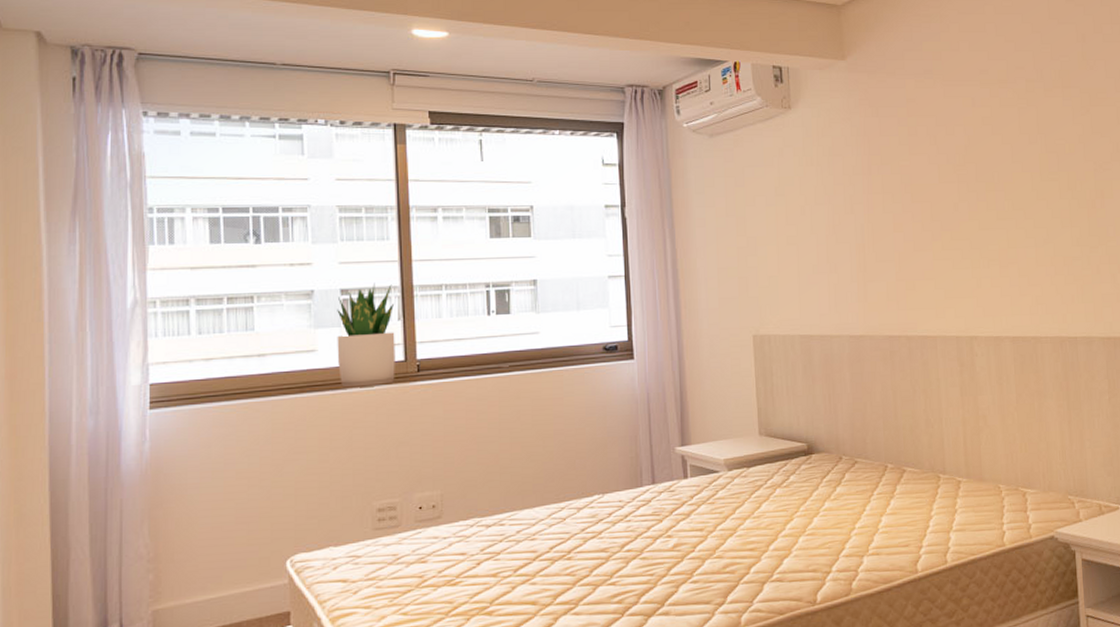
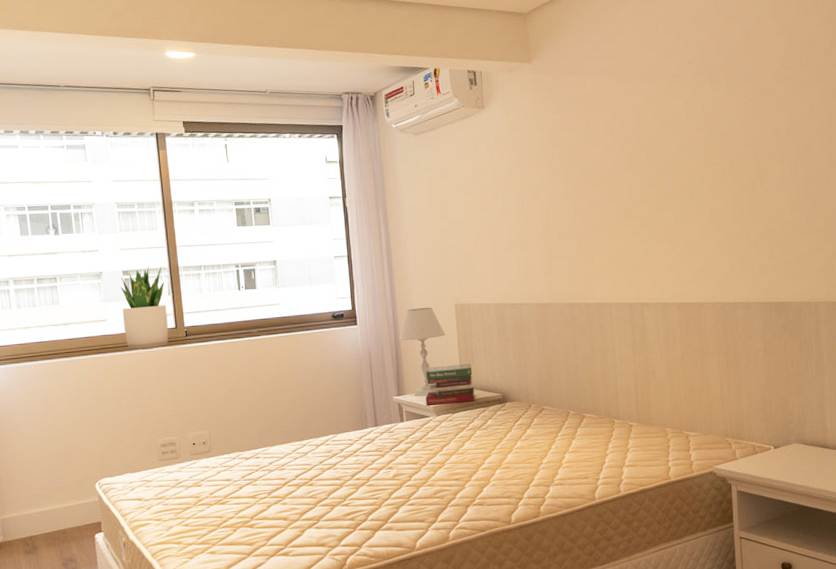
table lamp: none [684,339,741,447] -> present [399,308,446,396]
books: none [715,406,775,458] -> present [425,363,475,405]

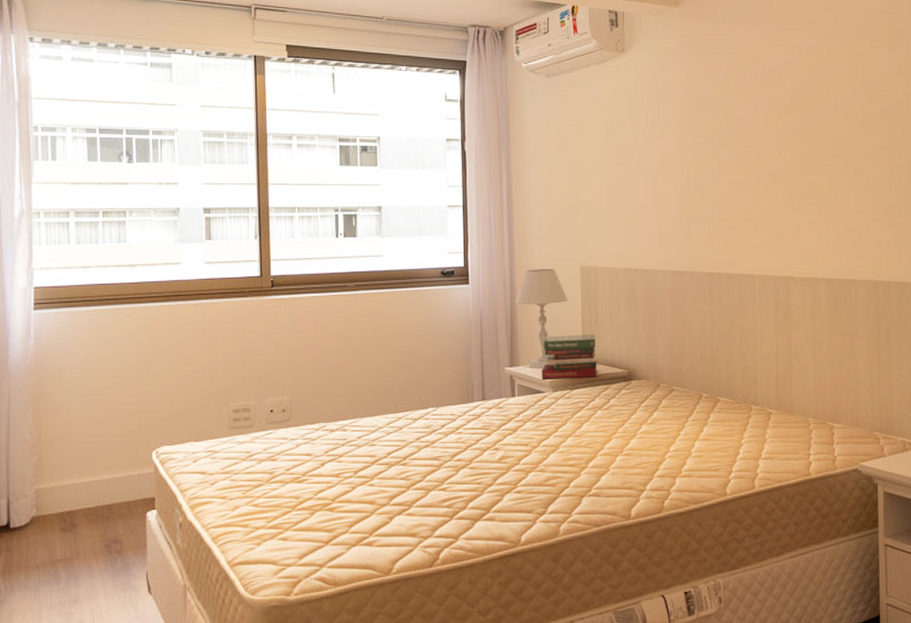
planter: present [121,265,169,350] -> none [199,203,252,298]

